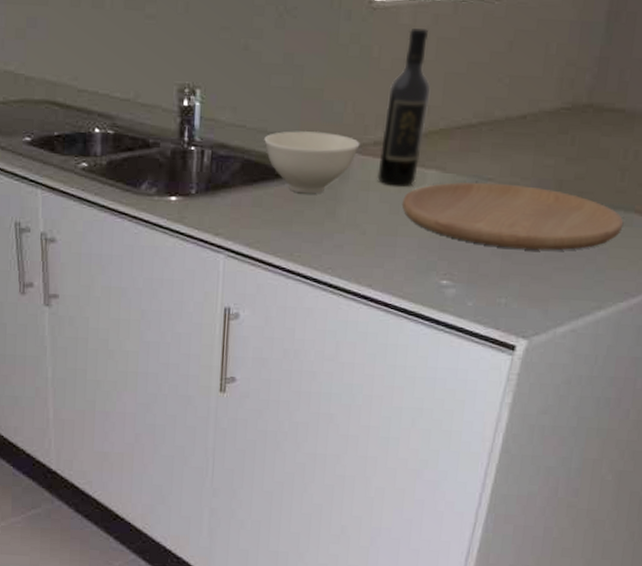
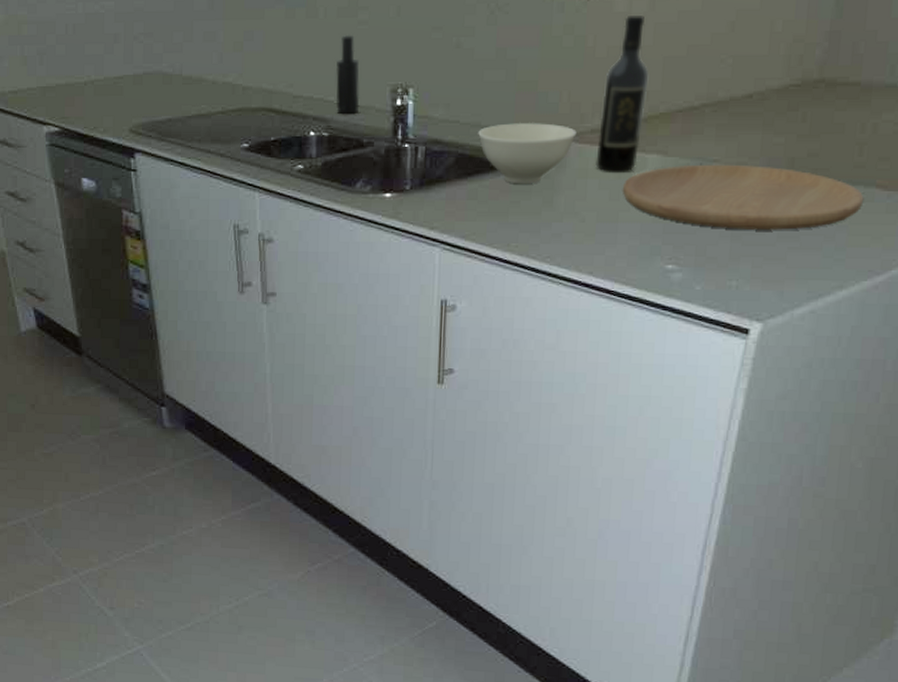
soap dispenser: none [121,28,147,113] -> present [335,34,360,115]

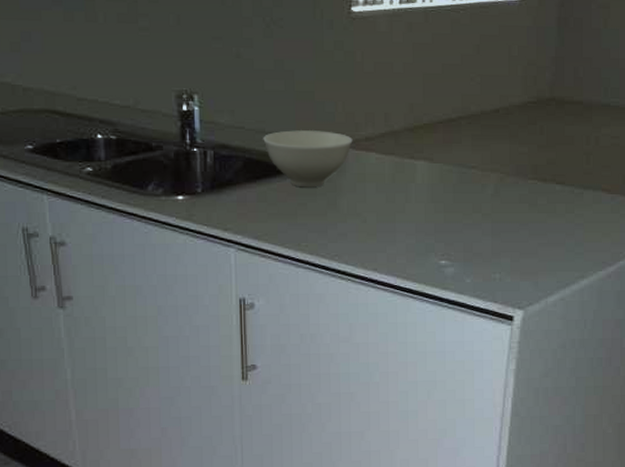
soap dispenser: present [335,34,360,115] -> none [120,39,146,119]
wine bottle: present [595,16,649,172] -> none [371,35,412,177]
cutting board: present [622,164,864,230] -> none [397,170,594,228]

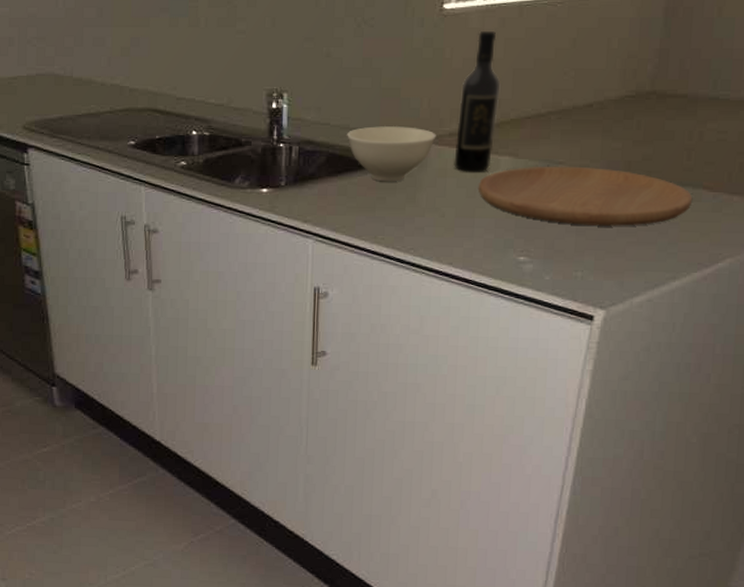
wine bottle: none [371,35,412,177] -> present [454,31,501,172]
cutting board: none [397,170,594,228] -> present [478,166,693,226]

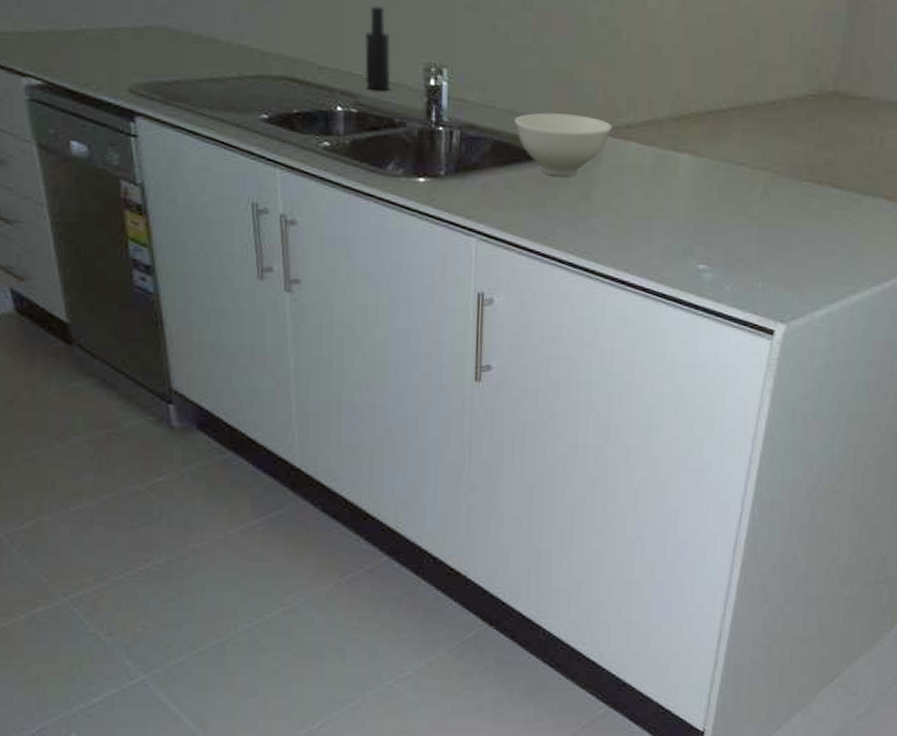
soap dispenser: none [216,42,239,116] -> present [364,5,391,92]
wine bottle: present [454,31,501,172] -> none [631,13,681,170]
cutting board: present [478,166,693,226] -> none [656,166,873,235]

